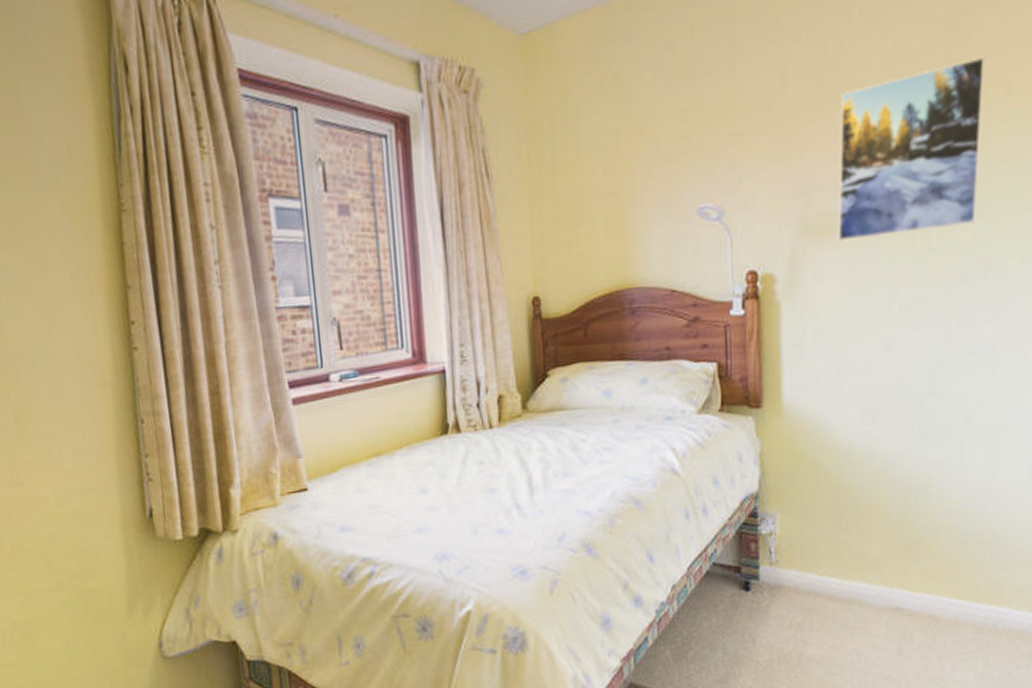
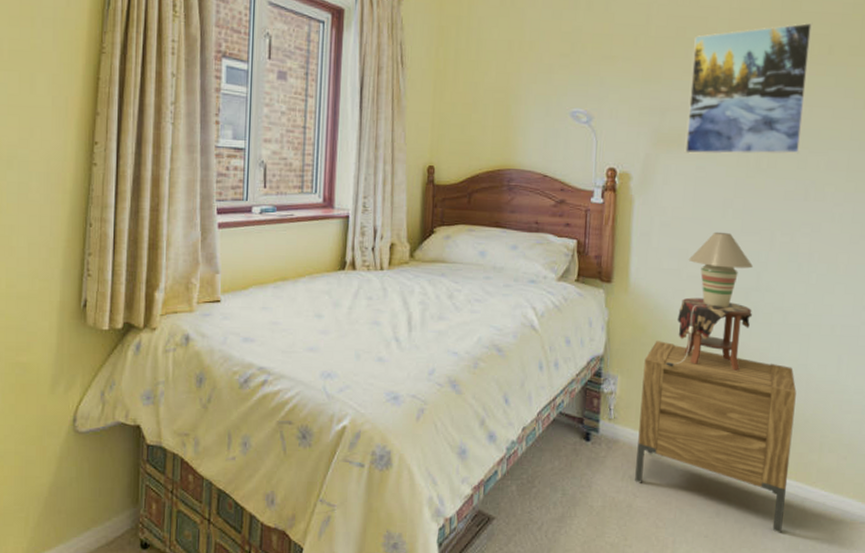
nightstand: none [804,467,983,663] -> present [635,341,797,533]
table lamp: none [831,330,929,495] -> present [665,231,754,371]

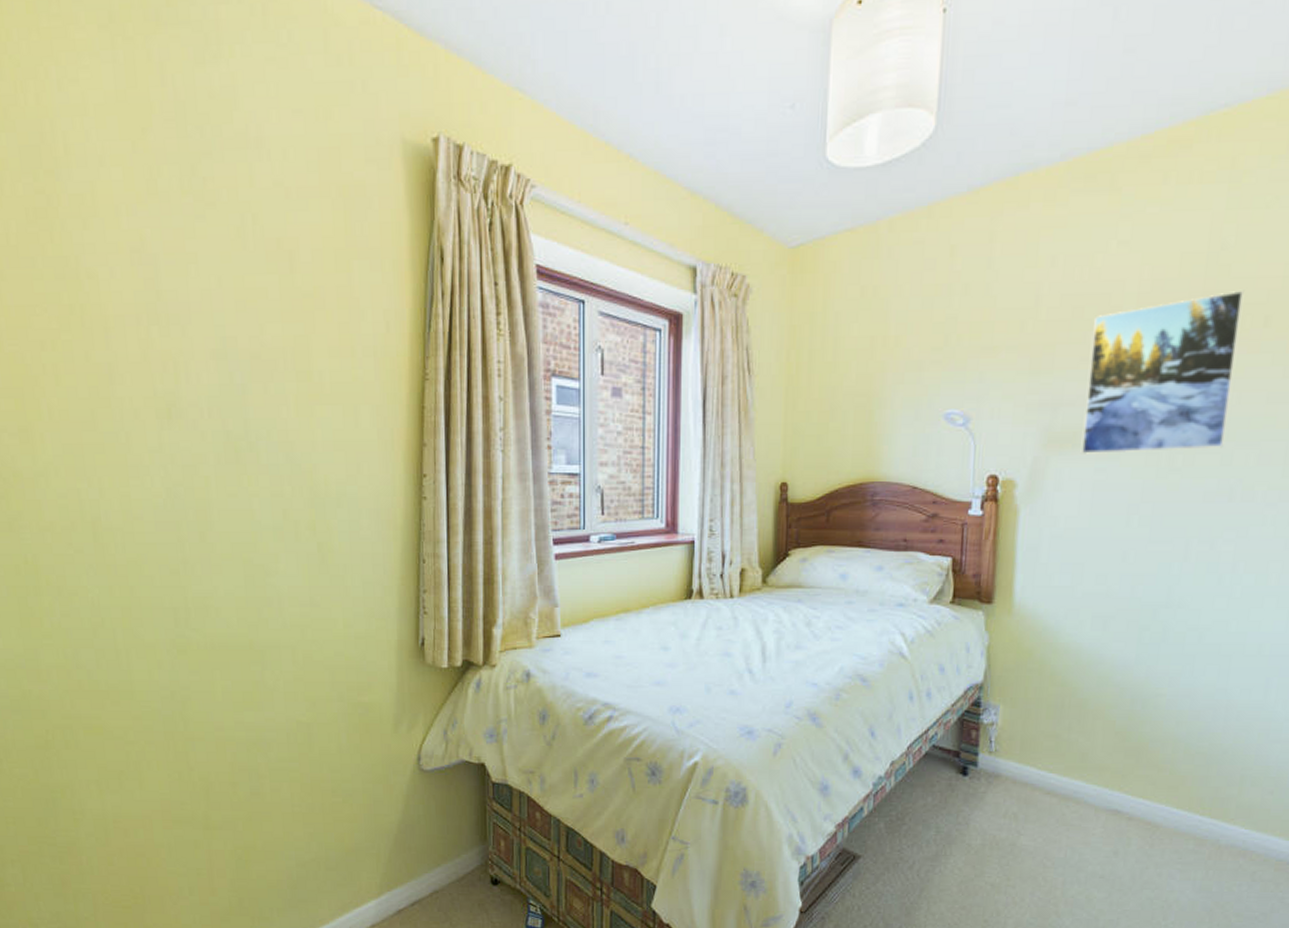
nightstand: present [635,341,797,533] -> none [1019,666,1213,874]
table lamp: present [665,231,754,371] -> none [1056,542,1164,697]

